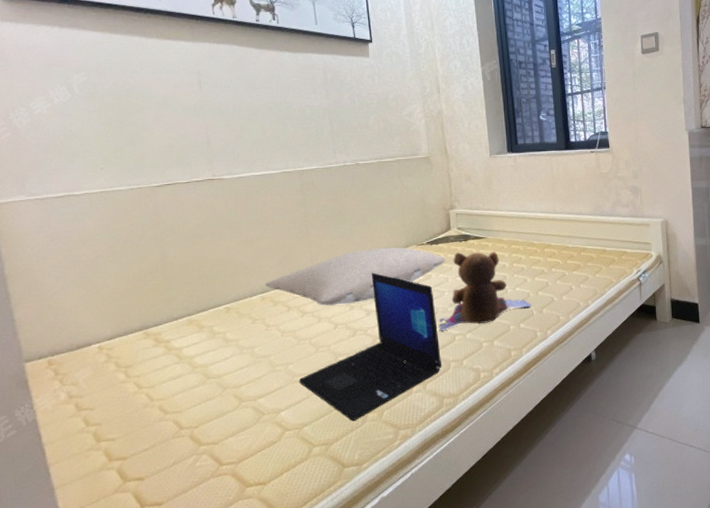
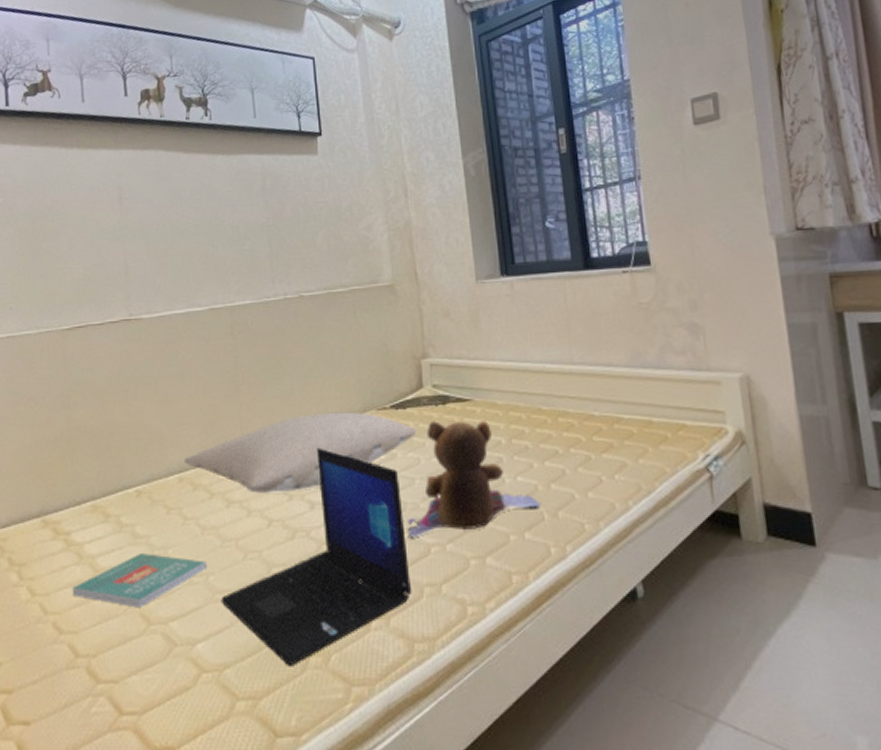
book: none [174,352,286,391] -> present [72,553,206,608]

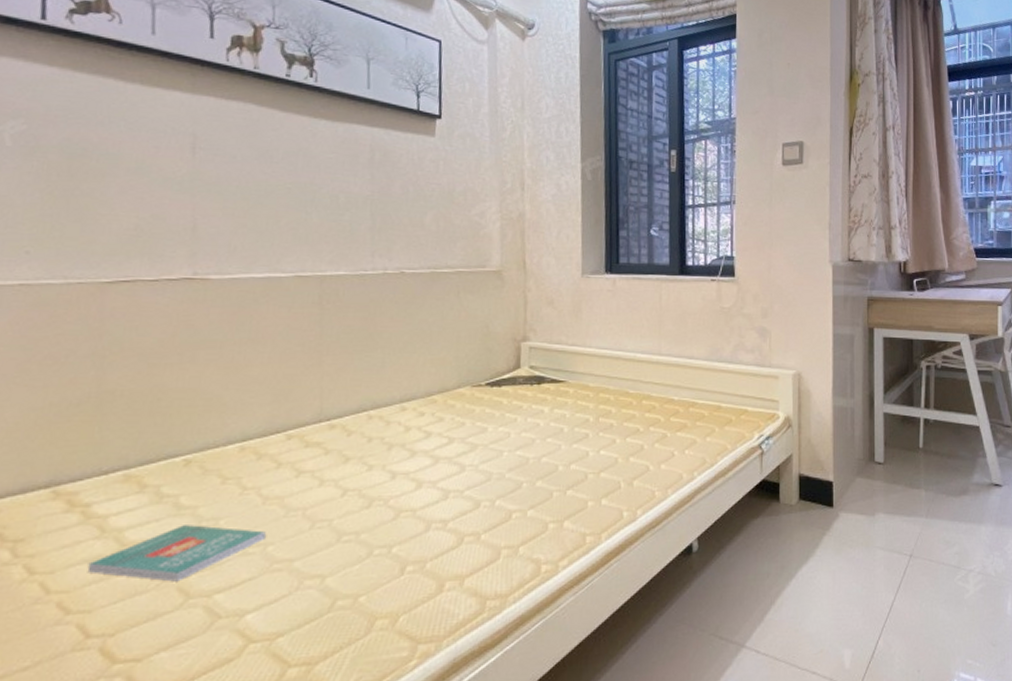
pillow: present [183,411,417,493] -> none [248,387,510,463]
laptop: present [220,447,412,667] -> none [279,420,490,631]
teddy bear: present [408,420,541,537] -> none [491,399,619,504]

